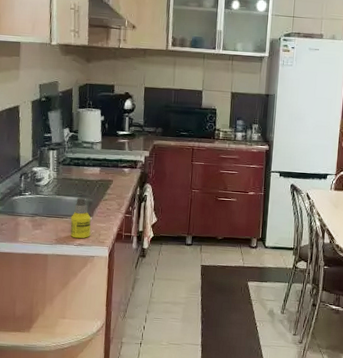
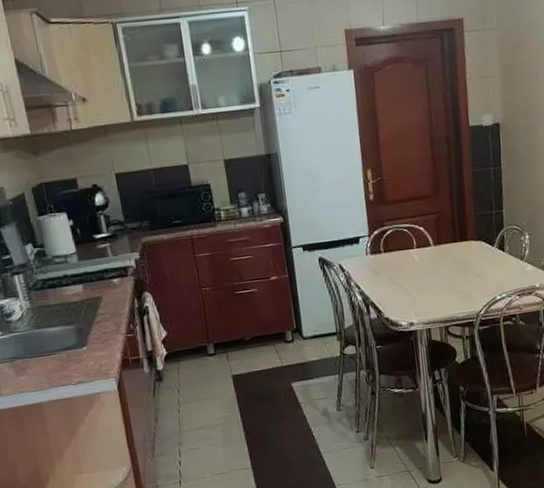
bottle: present [70,197,91,239] -> none [60,325,90,376]

